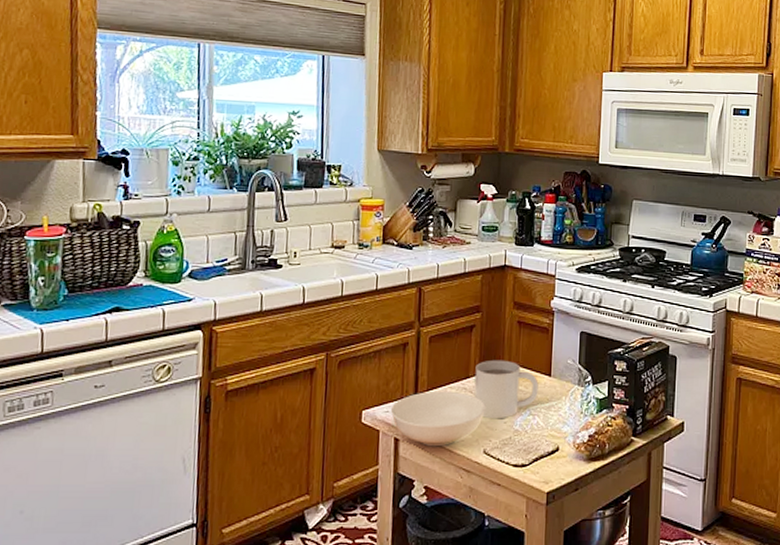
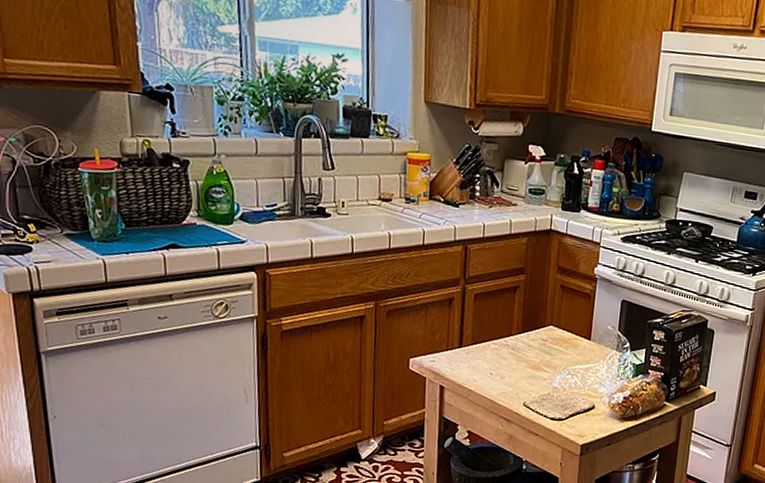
bowl: present [390,390,486,447] -> none [436,345,527,397]
mug: present [474,359,539,419] -> none [516,320,579,376]

